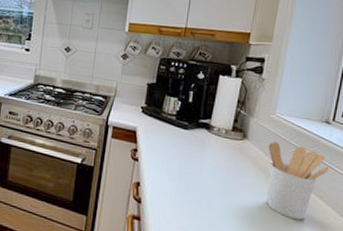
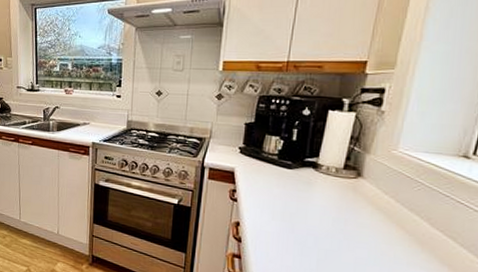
utensil holder: present [266,142,330,221] -> none [385,179,467,263]

